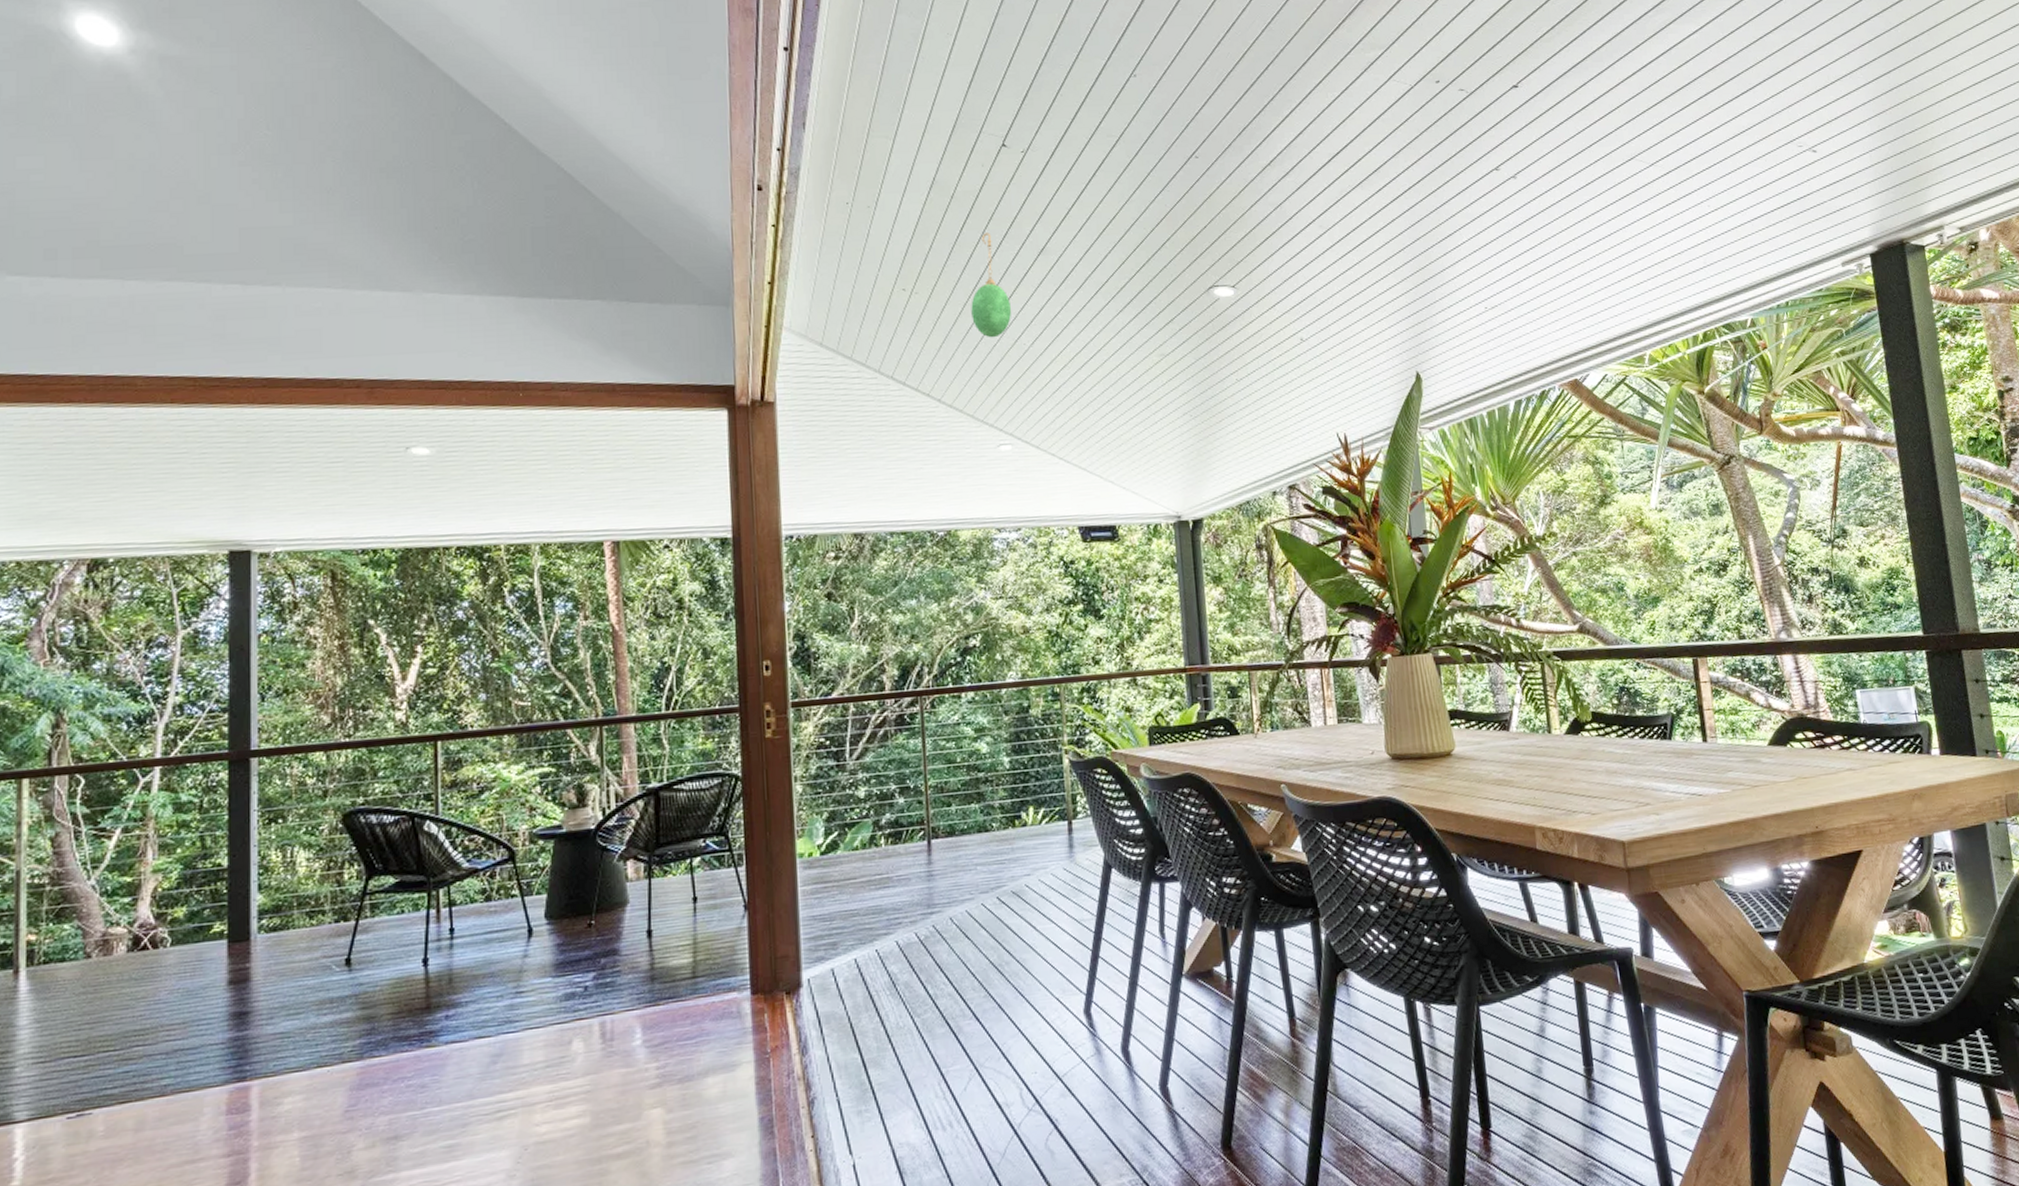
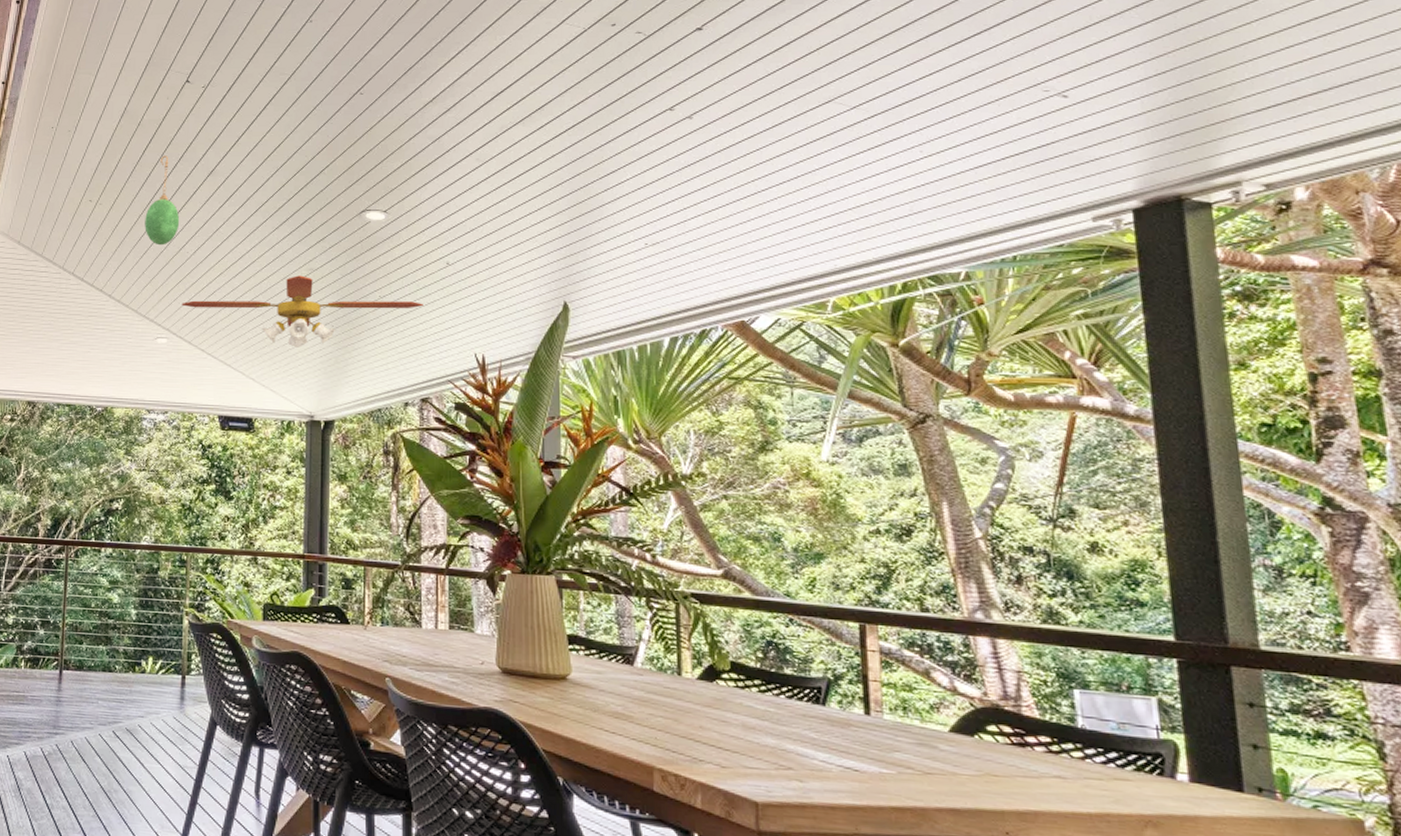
ceiling fan: none [1023,362,1282,443] -> present [181,275,423,347]

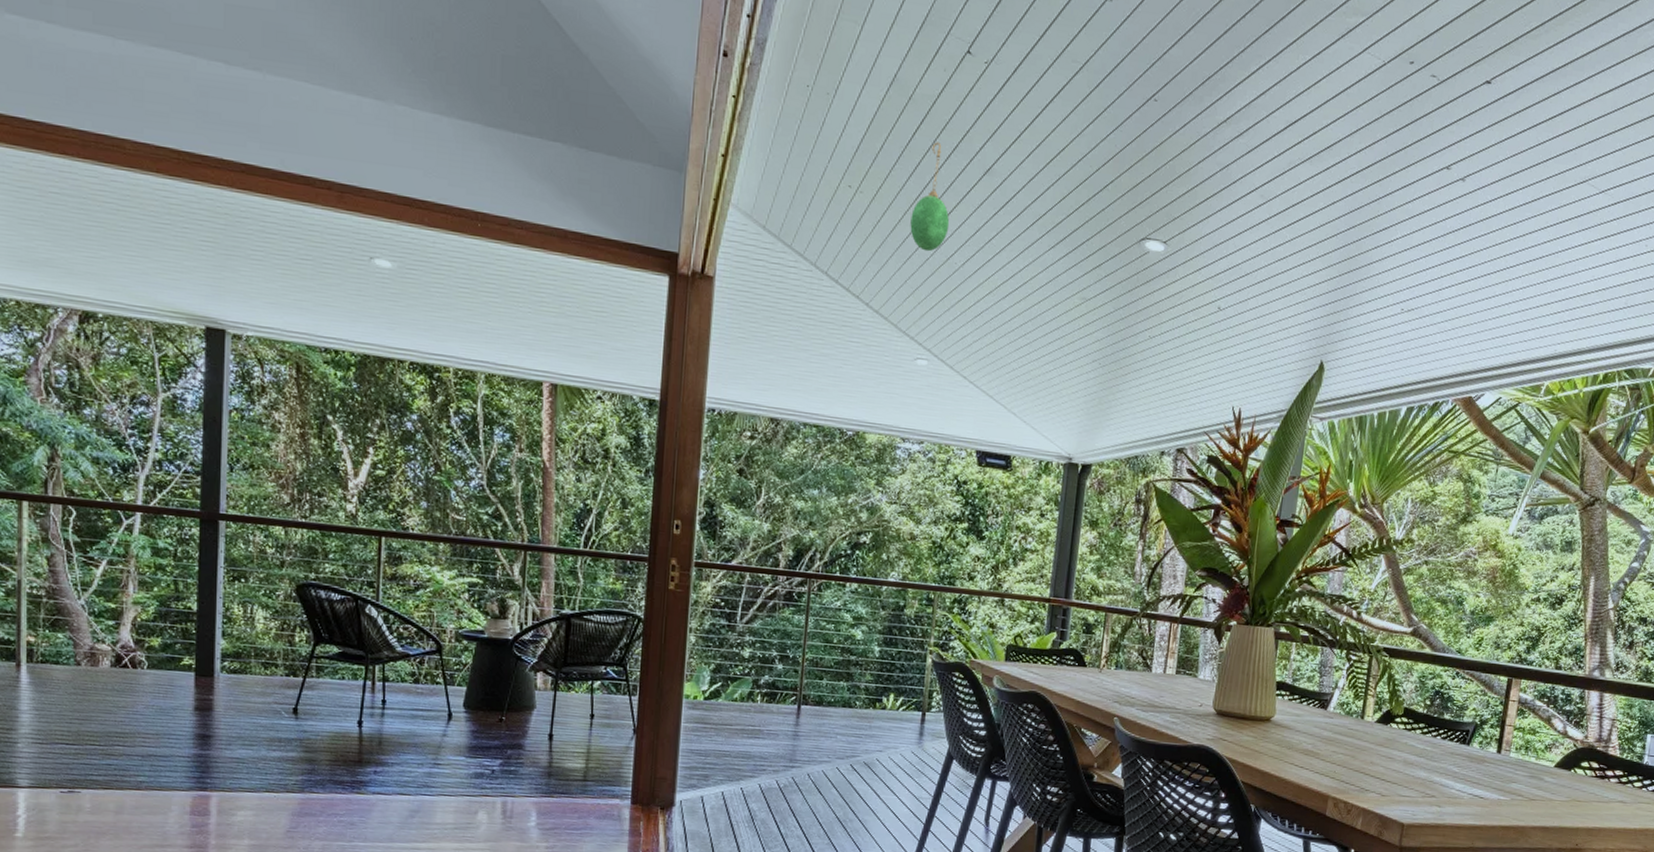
ceiling fan: present [181,275,423,347] -> none [945,304,1191,384]

